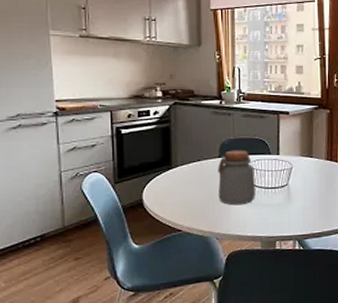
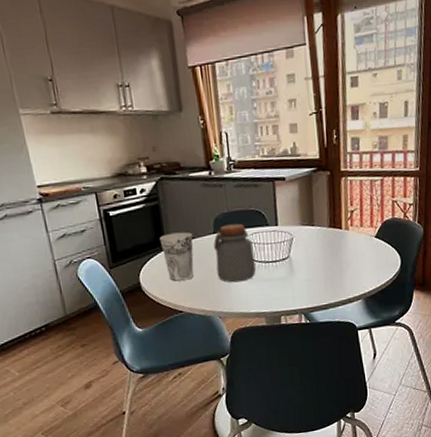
cup: none [167,154,199,201] -> present [159,232,194,282]

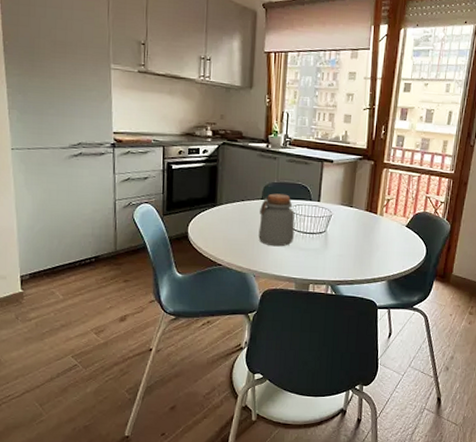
cup: present [159,232,194,282] -> none [212,193,242,237]

